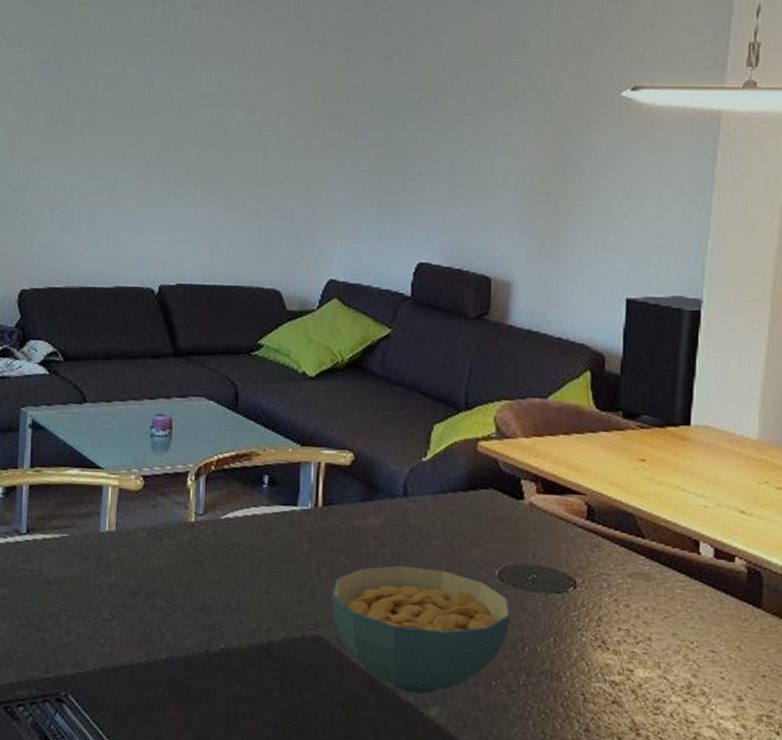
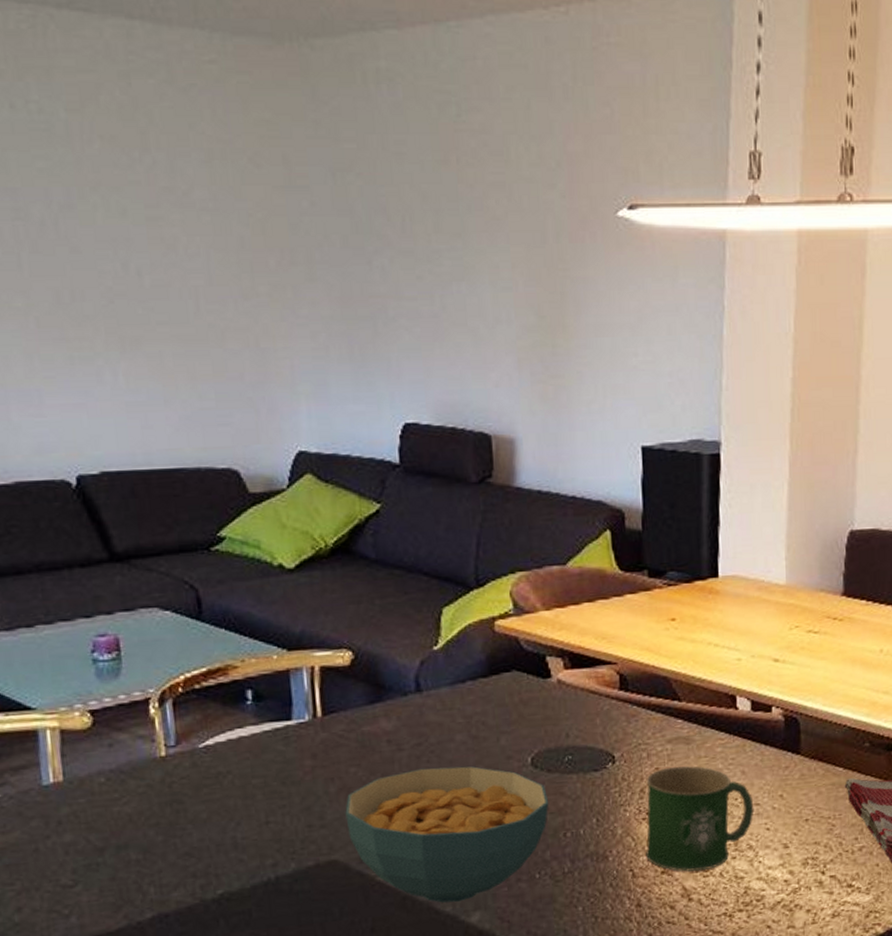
mug: none [598,600,710,708] -> present [646,766,754,872]

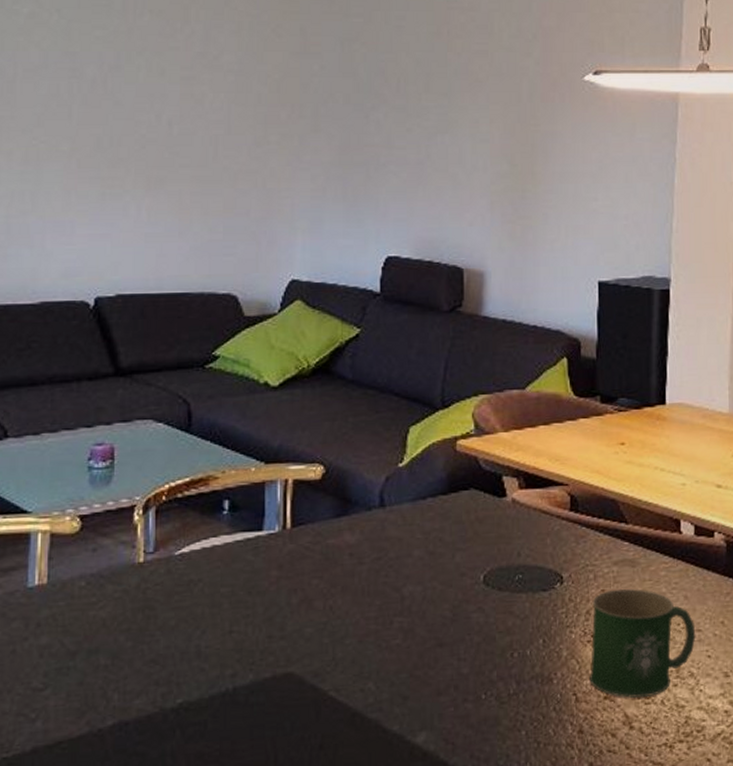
cereal bowl: present [345,766,549,903] -> none [305,582,498,721]

